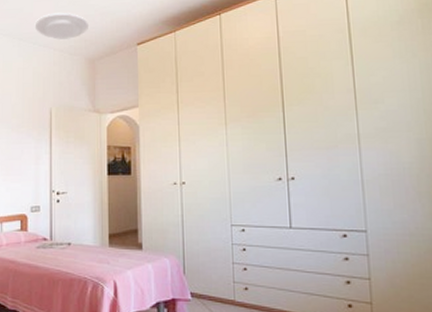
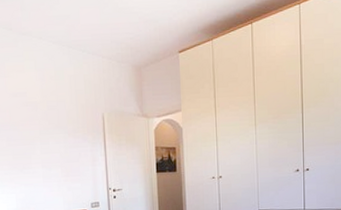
ceiling light: present [34,12,88,40] -> none [82,19,134,47]

